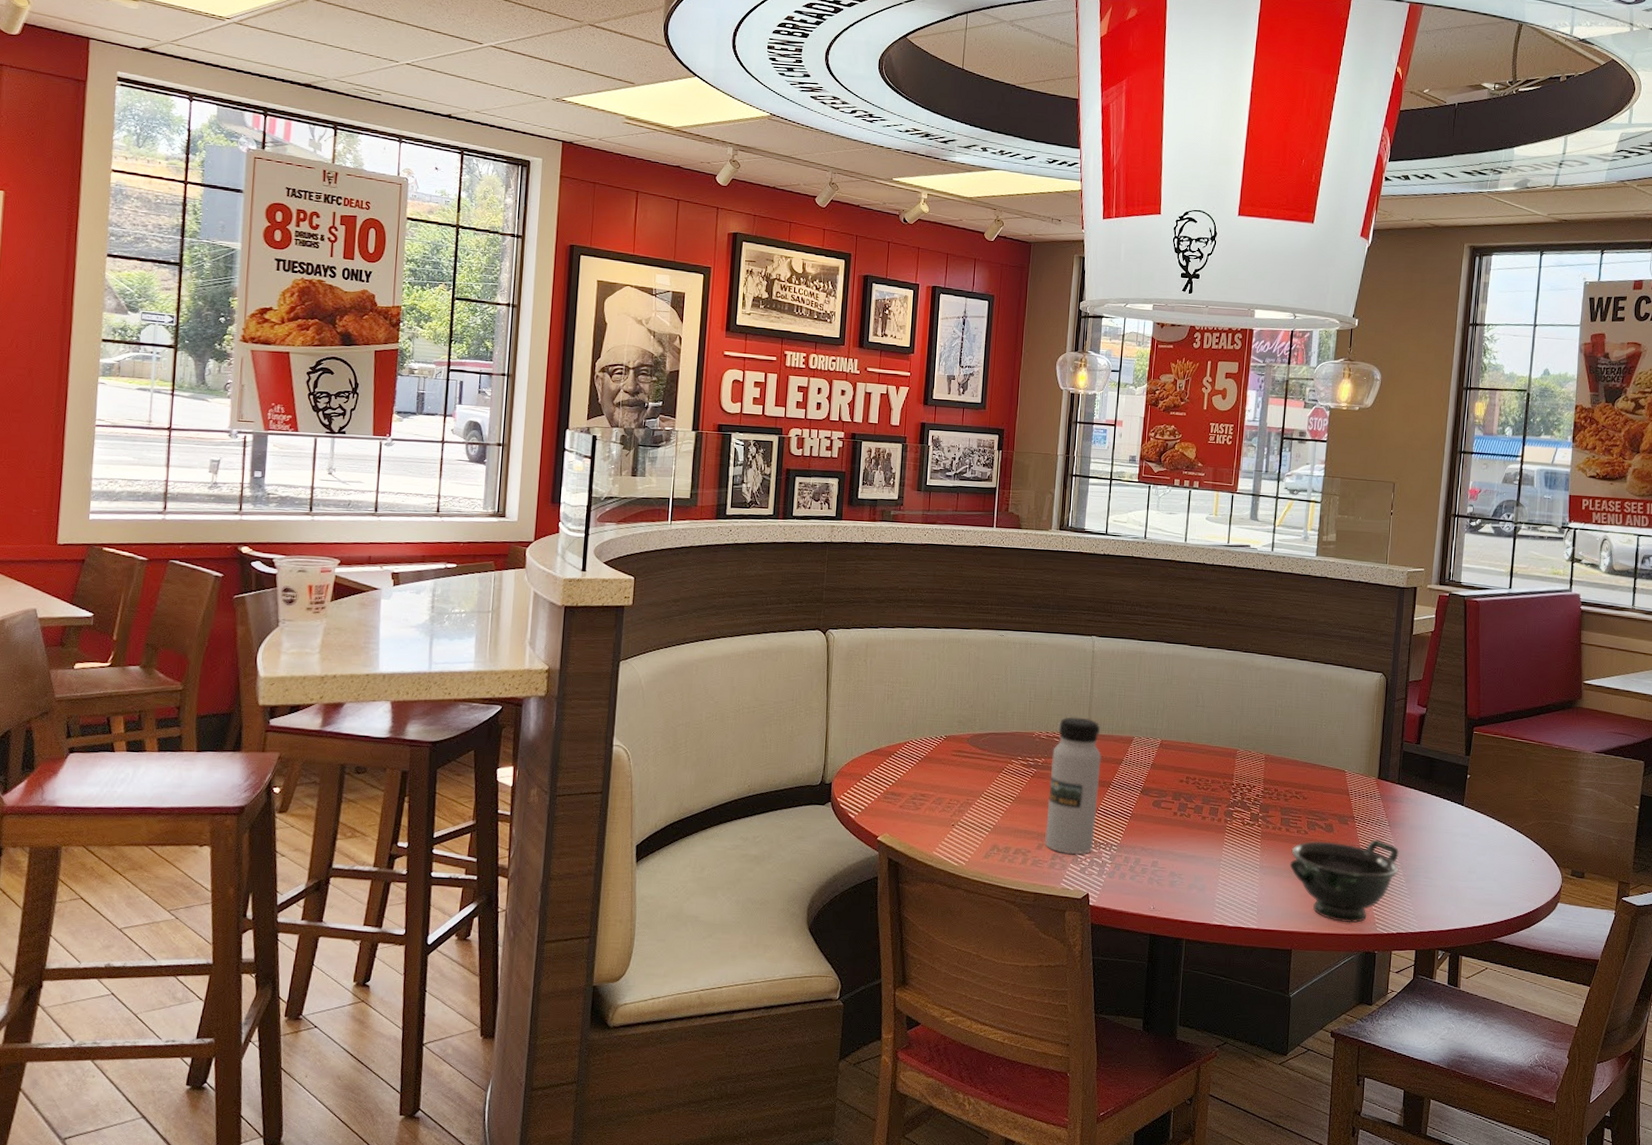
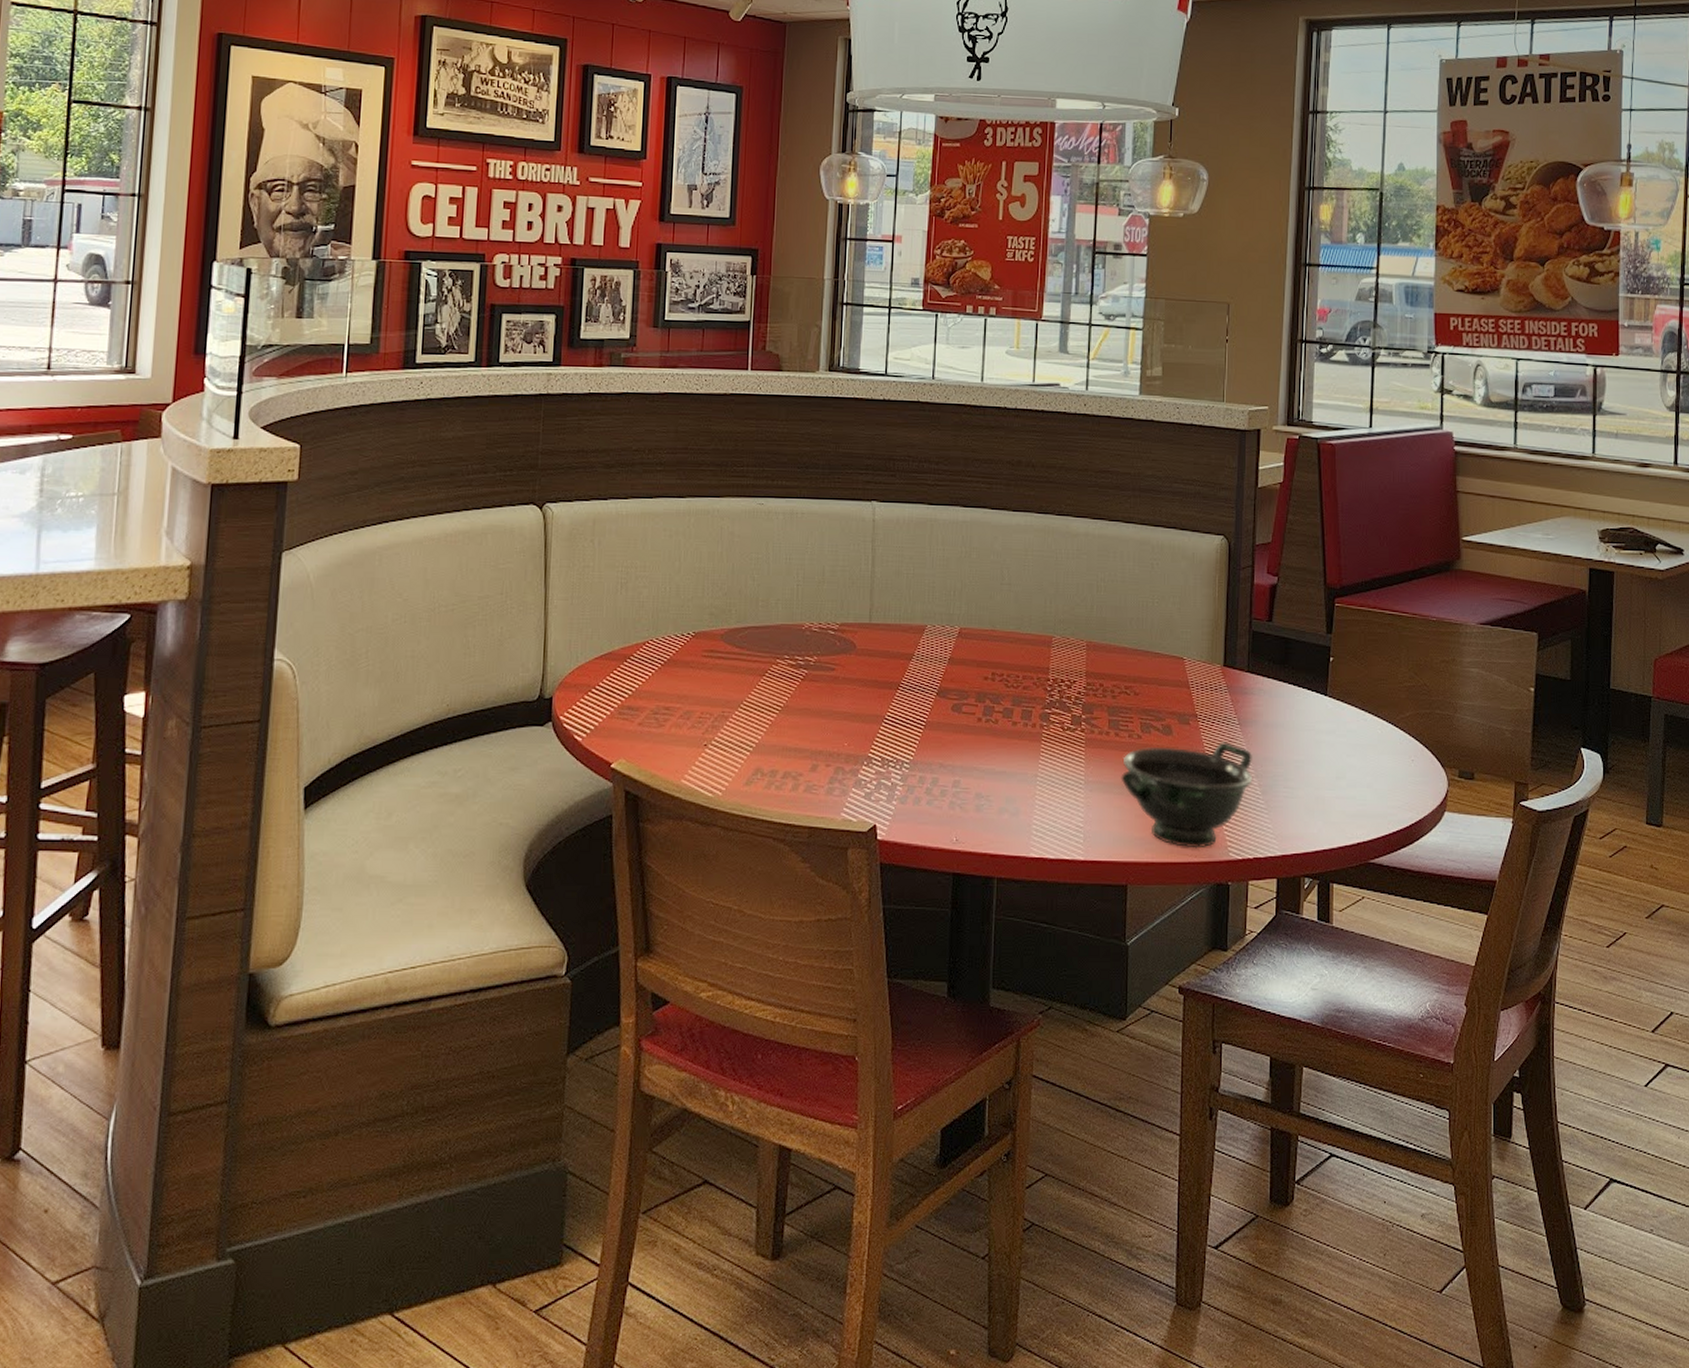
water bottle: present [1045,717,1102,854] -> none [820,603,887,775]

